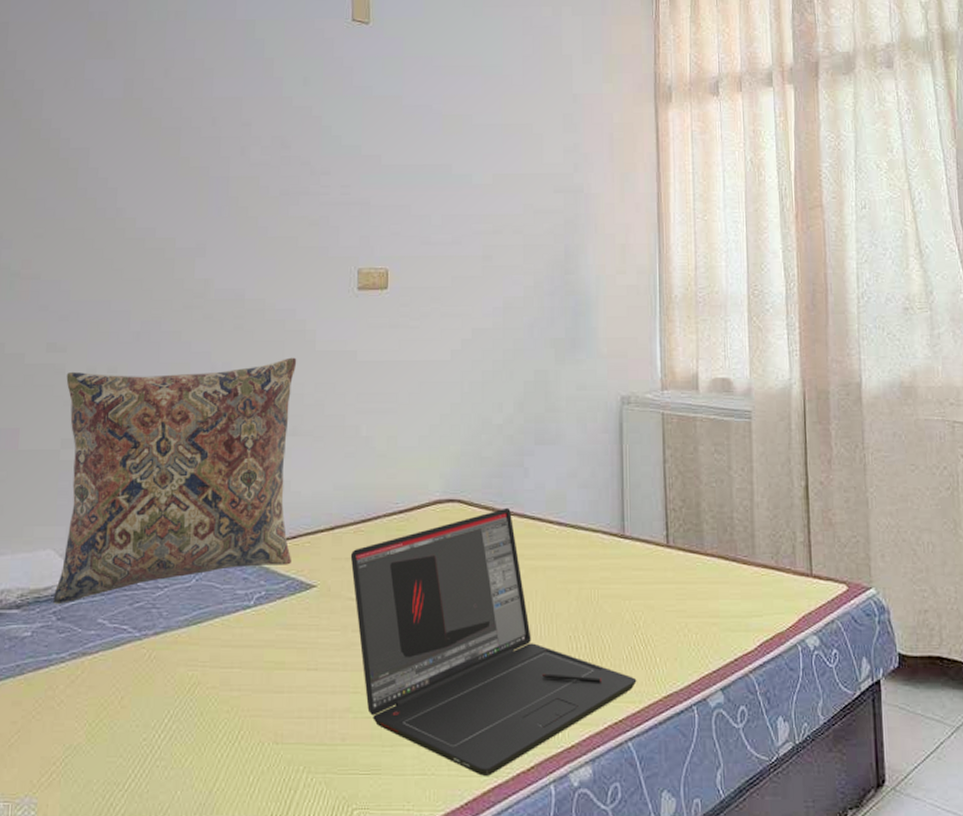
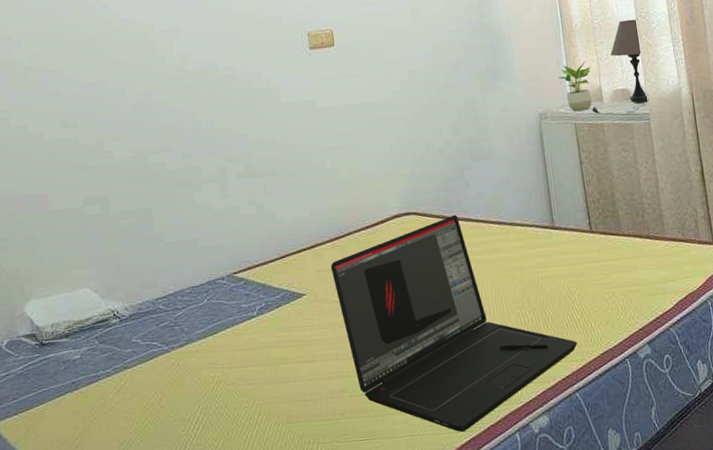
pillow: present [53,357,297,605] -> none [80,111,283,332]
potted plant: none [649,339,689,400] -> present [558,60,592,112]
table lamp: none [684,297,753,408] -> present [591,19,649,114]

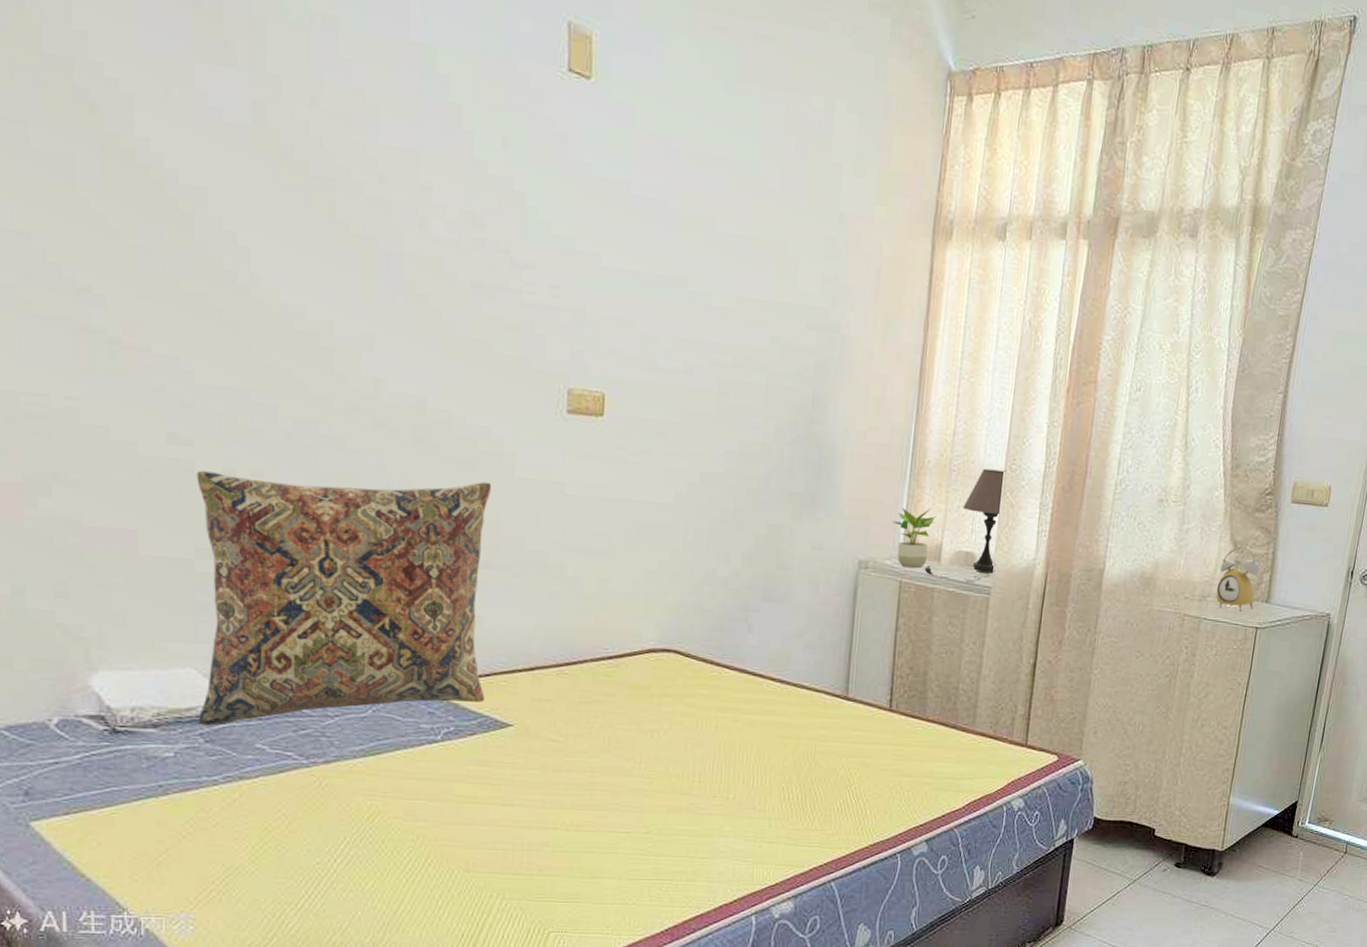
pillow: none [80,111,283,332] -> present [196,470,492,727]
laptop: present [330,214,578,432] -> none [551,661,846,907]

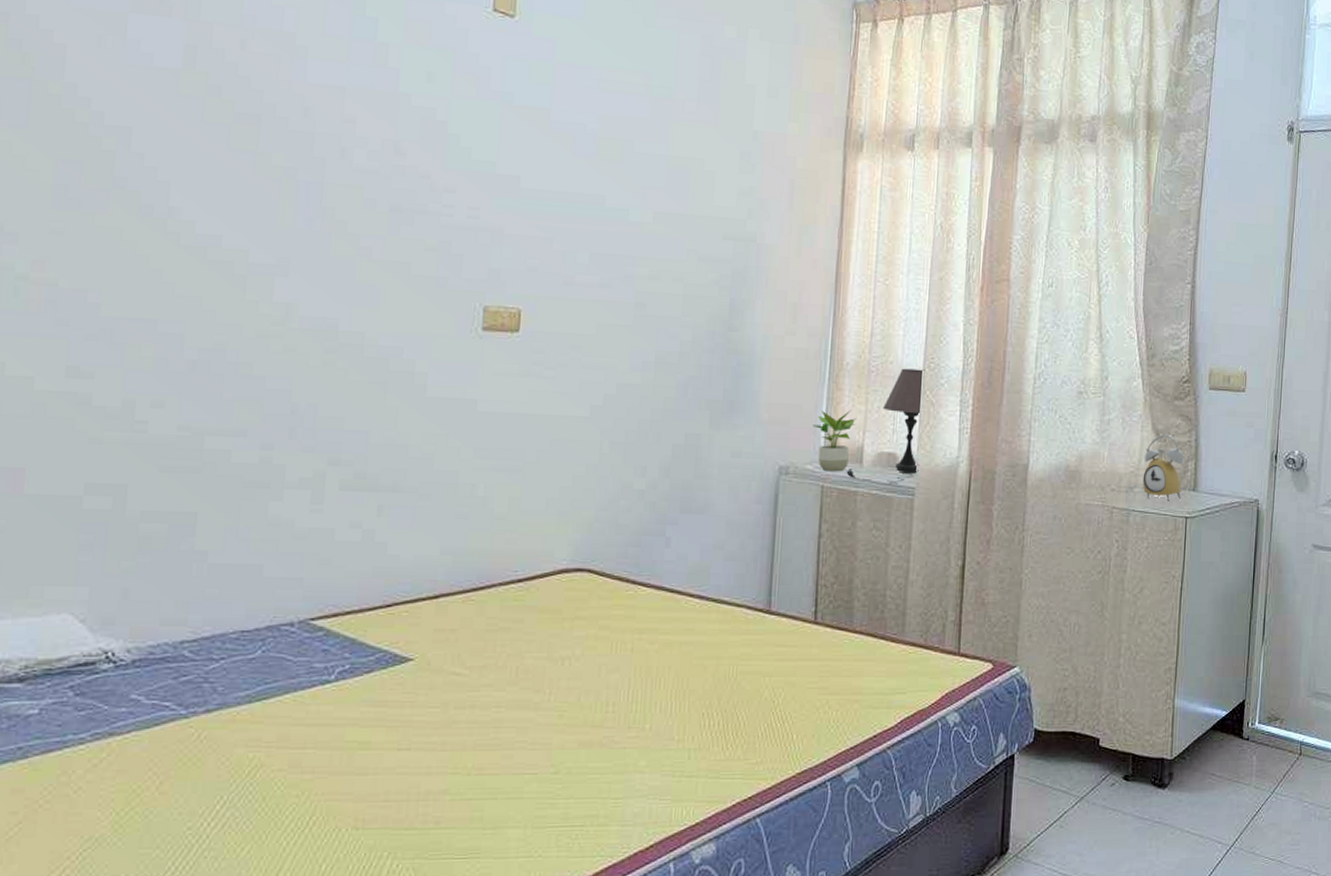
pillow: present [196,470,492,727] -> none [70,402,402,678]

